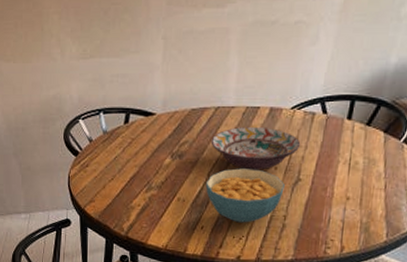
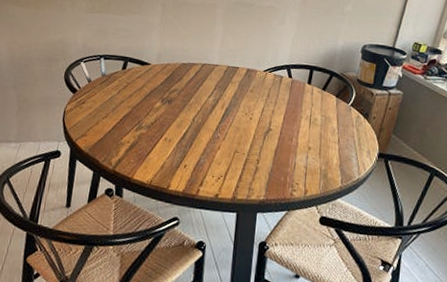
cereal bowl: present [205,168,285,223] -> none [190,116,258,164]
decorative bowl: present [211,126,301,170] -> none [197,82,271,119]

